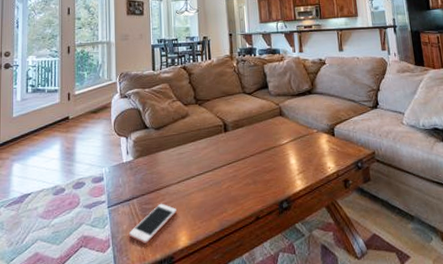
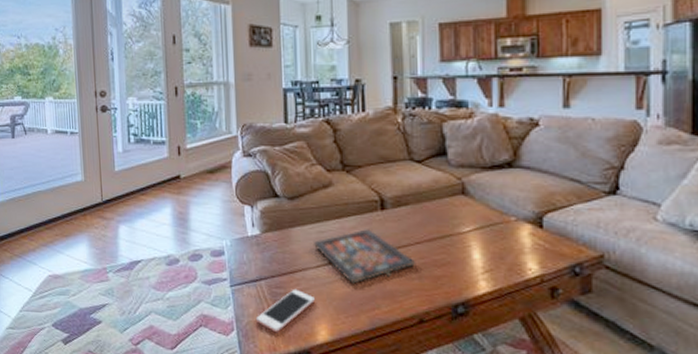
board game: none [174,148,252,194] -> present [313,229,416,284]

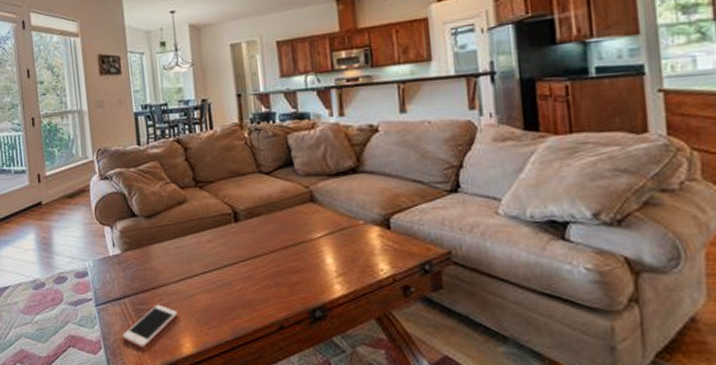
board game: present [313,229,416,284] -> none [172,241,272,296]

